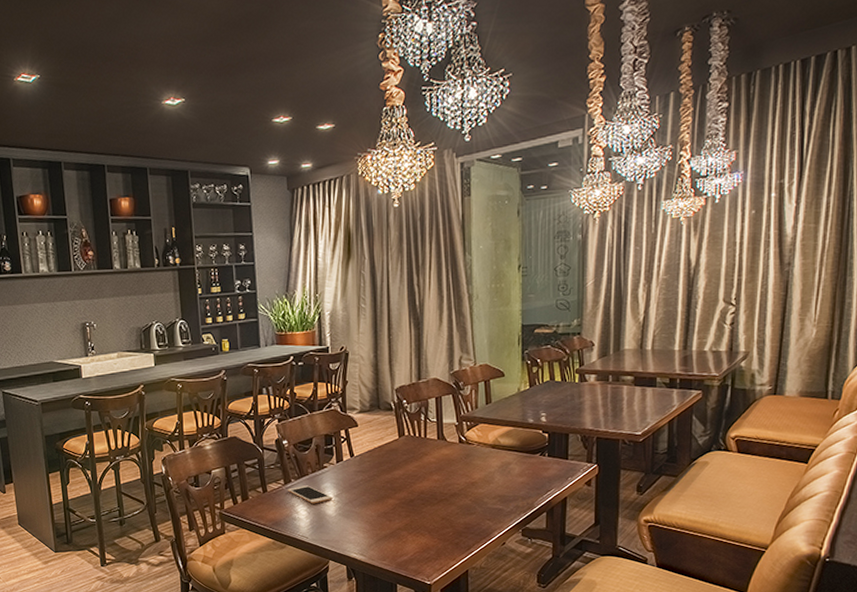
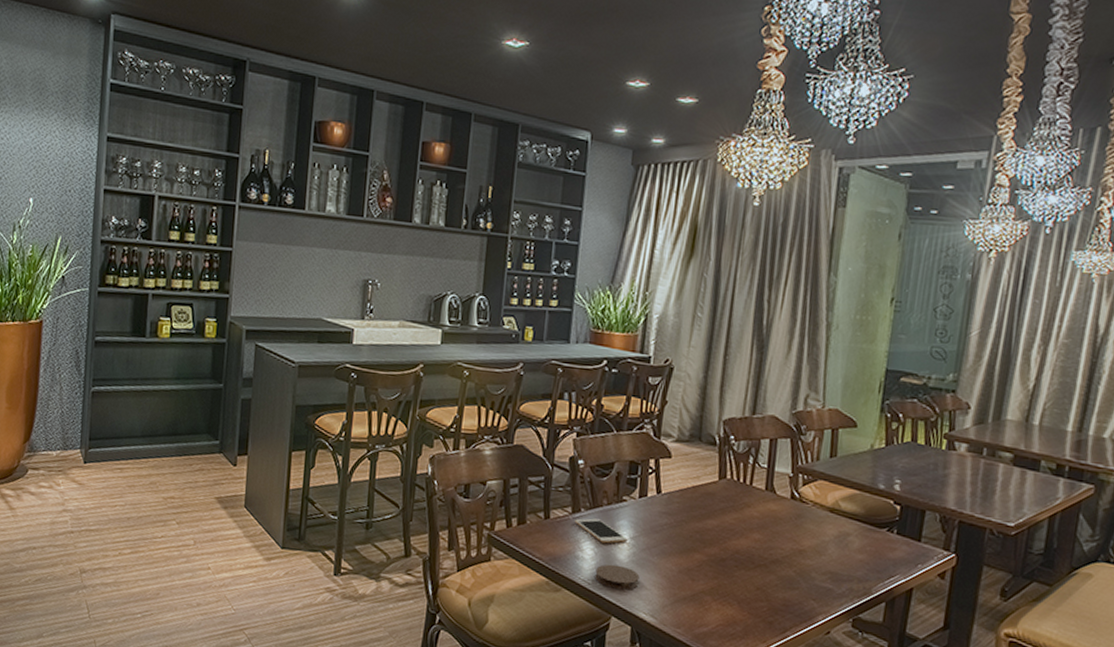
coaster: none [311,519,347,538] -> present [595,564,640,590]

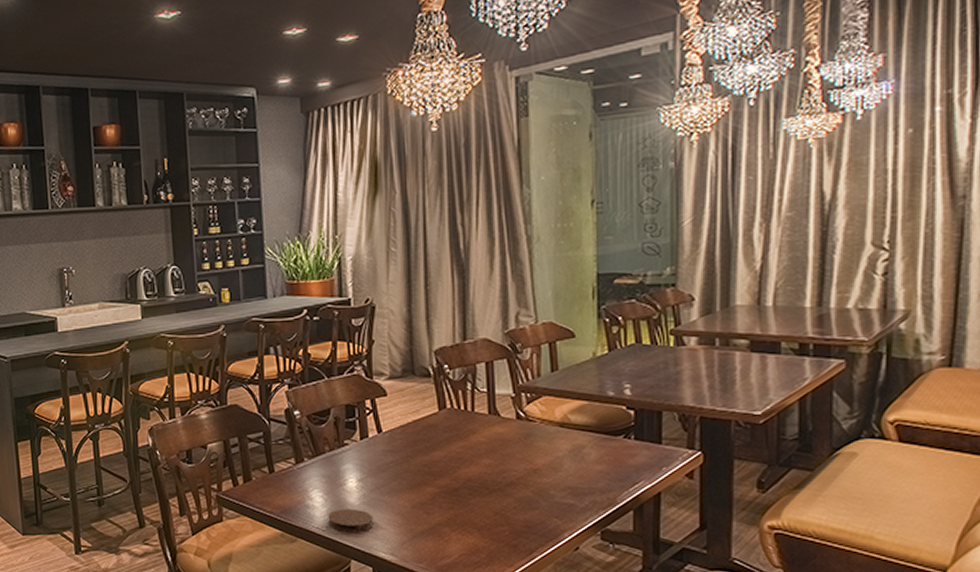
cell phone: present [575,518,628,544] -> none [300,466,356,489]

